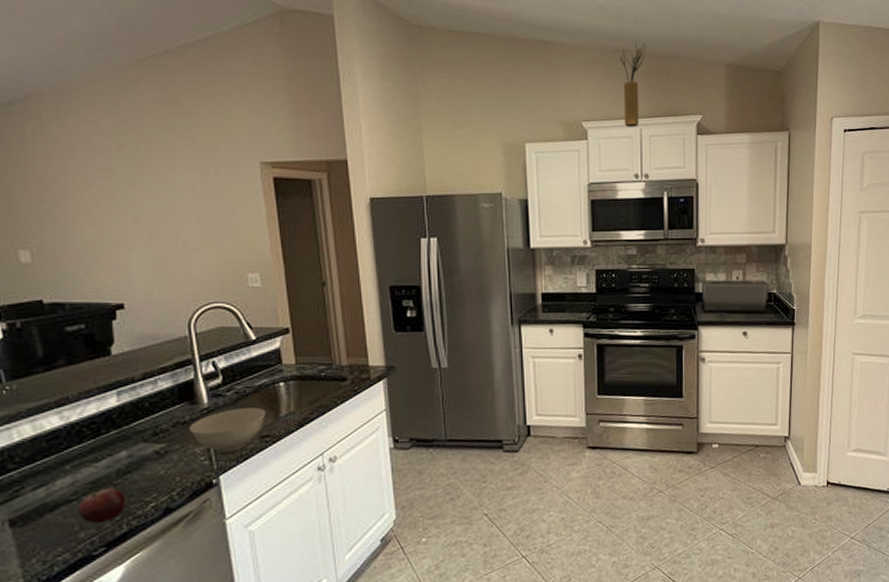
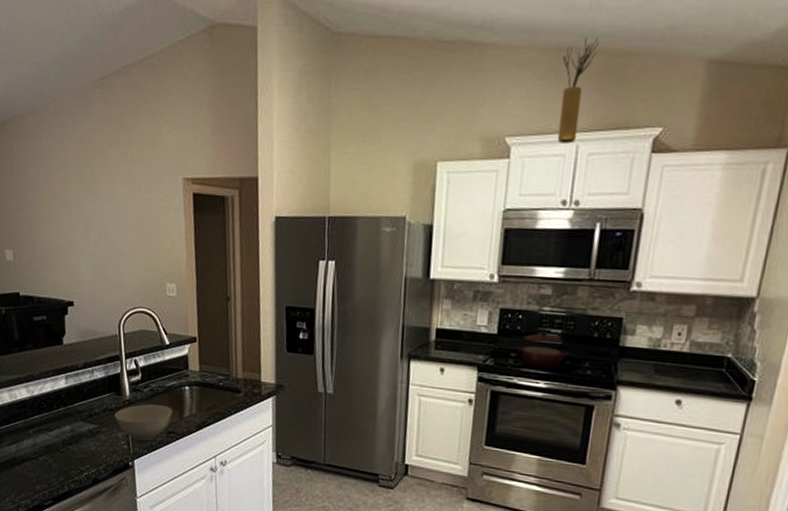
fruit: present [79,488,126,524] -> none [36,453,68,481]
saucepan: none [614,285,657,320] -> present [516,330,569,371]
toaster: present [701,280,770,314] -> none [624,333,724,381]

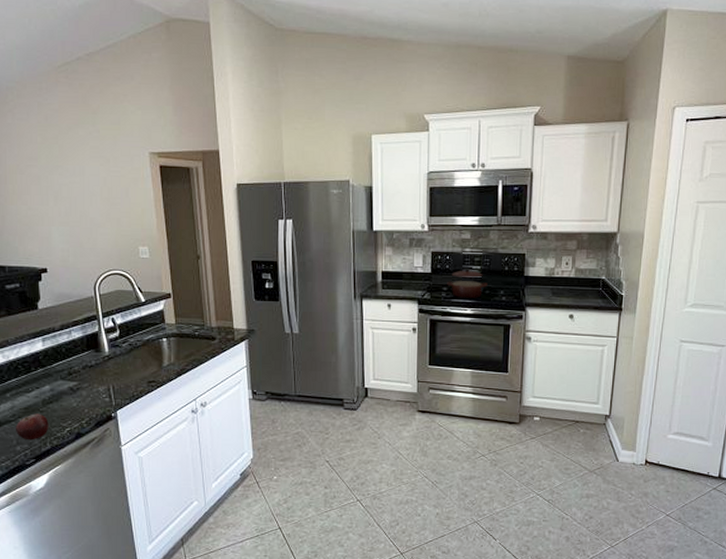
fruit: none [36,453,68,481] -> present [16,413,49,441]
bowl: present [114,404,173,443] -> none [94,358,153,394]
vase: present [557,37,600,144] -> none [463,37,489,119]

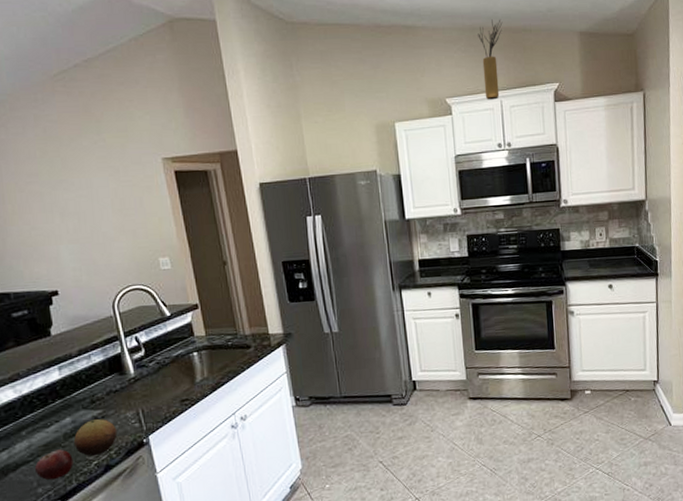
fruit: none [50,390,89,424] -> present [73,419,118,457]
saucepan: present [447,267,488,300] -> none [485,247,526,280]
vase: none [463,37,489,119] -> present [478,19,503,100]

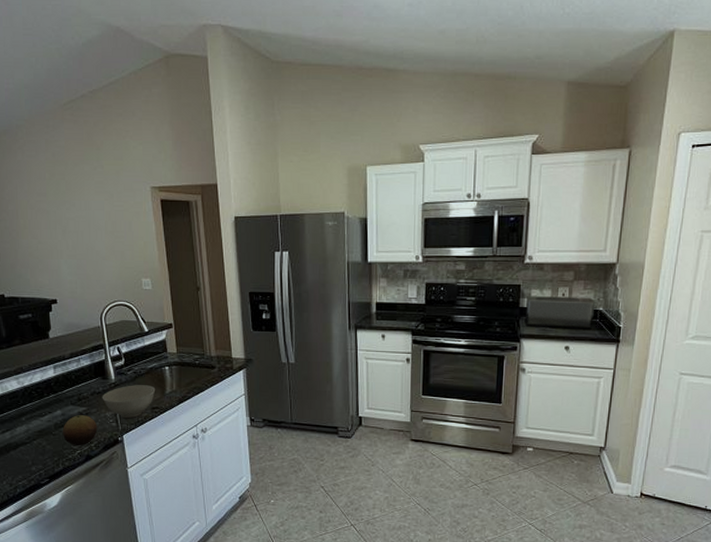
fruit: present [35,449,74,480] -> none [31,436,61,462]
bowl: none [120,375,184,417] -> present [102,385,156,419]
vase: present [478,19,503,100] -> none [459,65,487,149]
toaster: none [566,235,633,269] -> present [524,296,597,330]

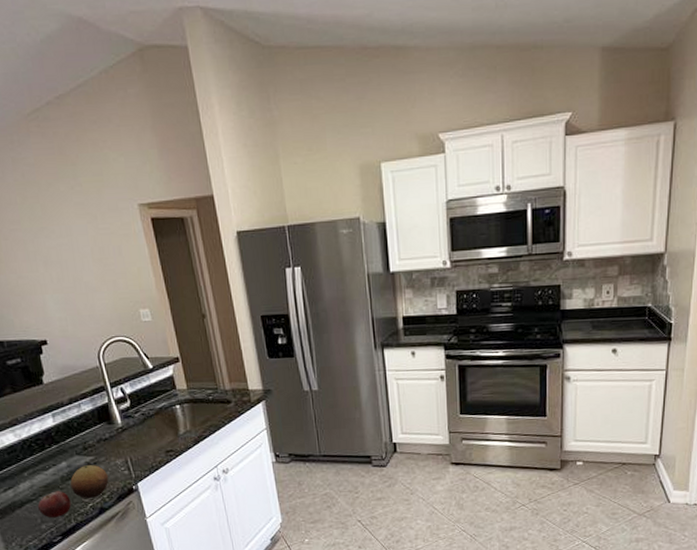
fruit: none [31,436,61,462] -> present [38,491,72,518]
bowl: present [102,385,156,419] -> none [109,427,168,465]
toaster: present [524,296,597,330] -> none [566,293,645,331]

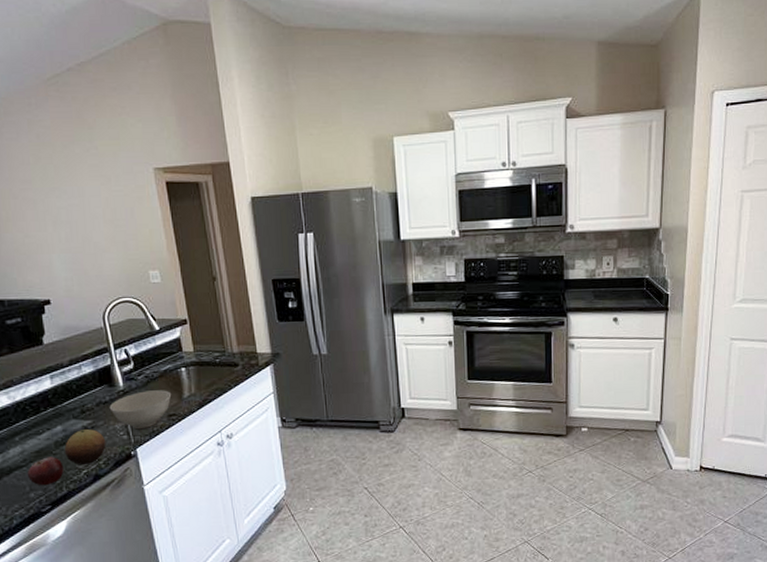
bowl: none [109,427,168,465] -> present [109,390,172,430]

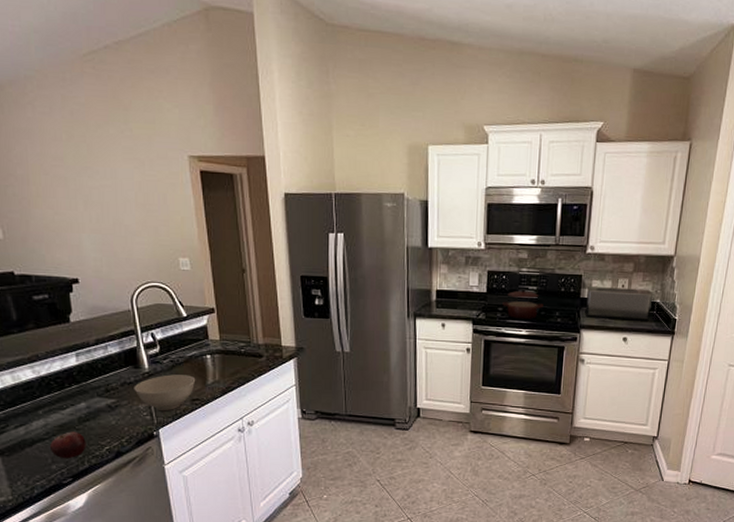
fruit: present [64,429,106,466] -> none [87,408,129,442]
saucepan: none [482,274,526,308] -> present [502,288,543,321]
toaster: none [570,265,643,300] -> present [584,286,654,321]

